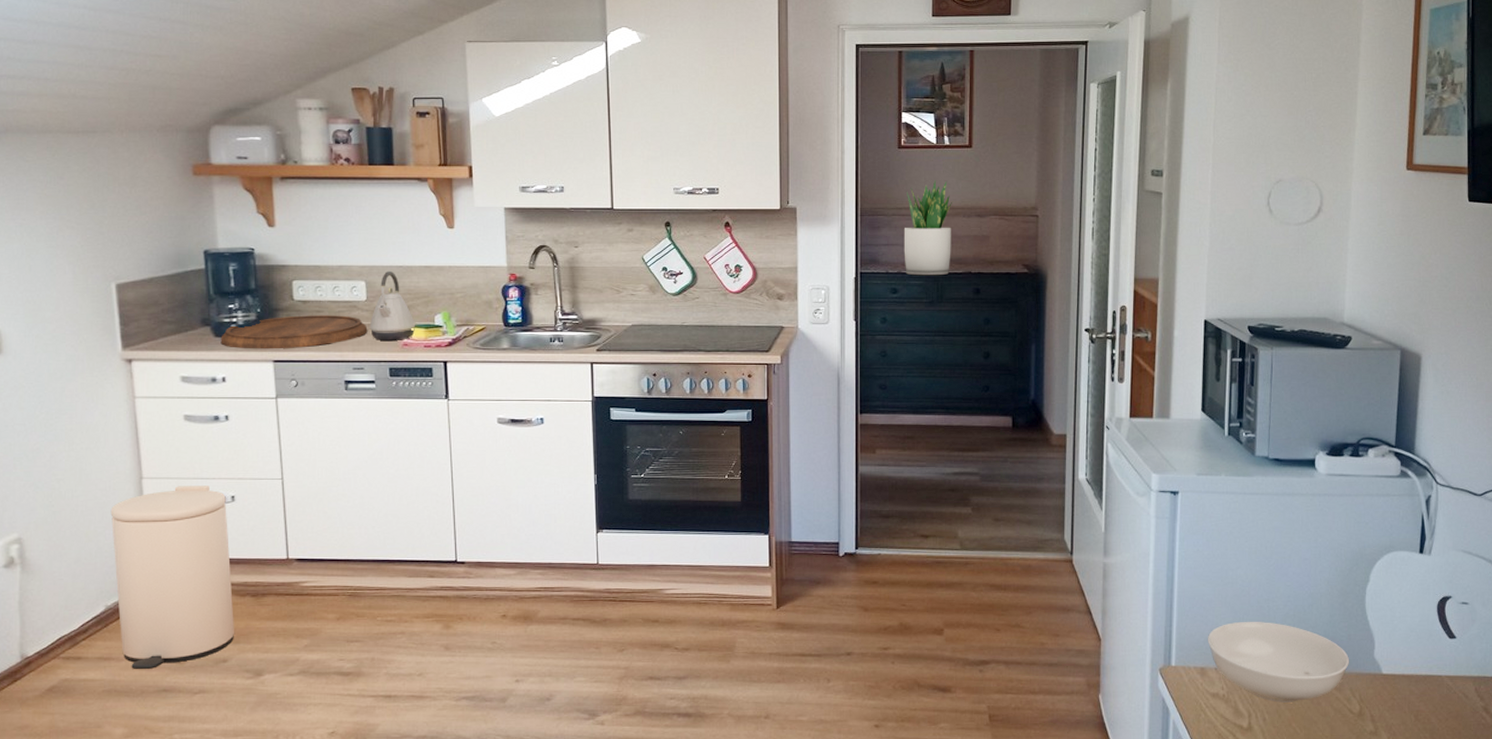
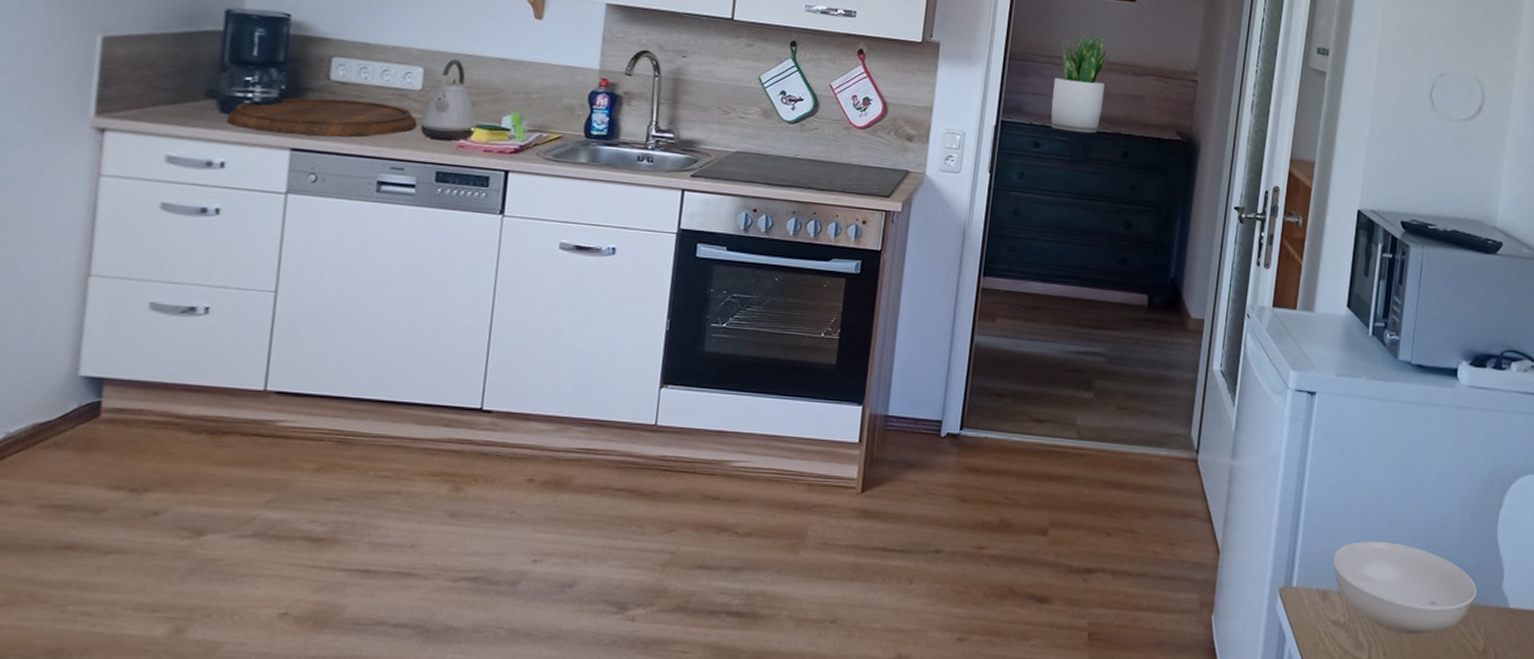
pedal bin: present [110,485,235,670] -> none [17,289,198,519]

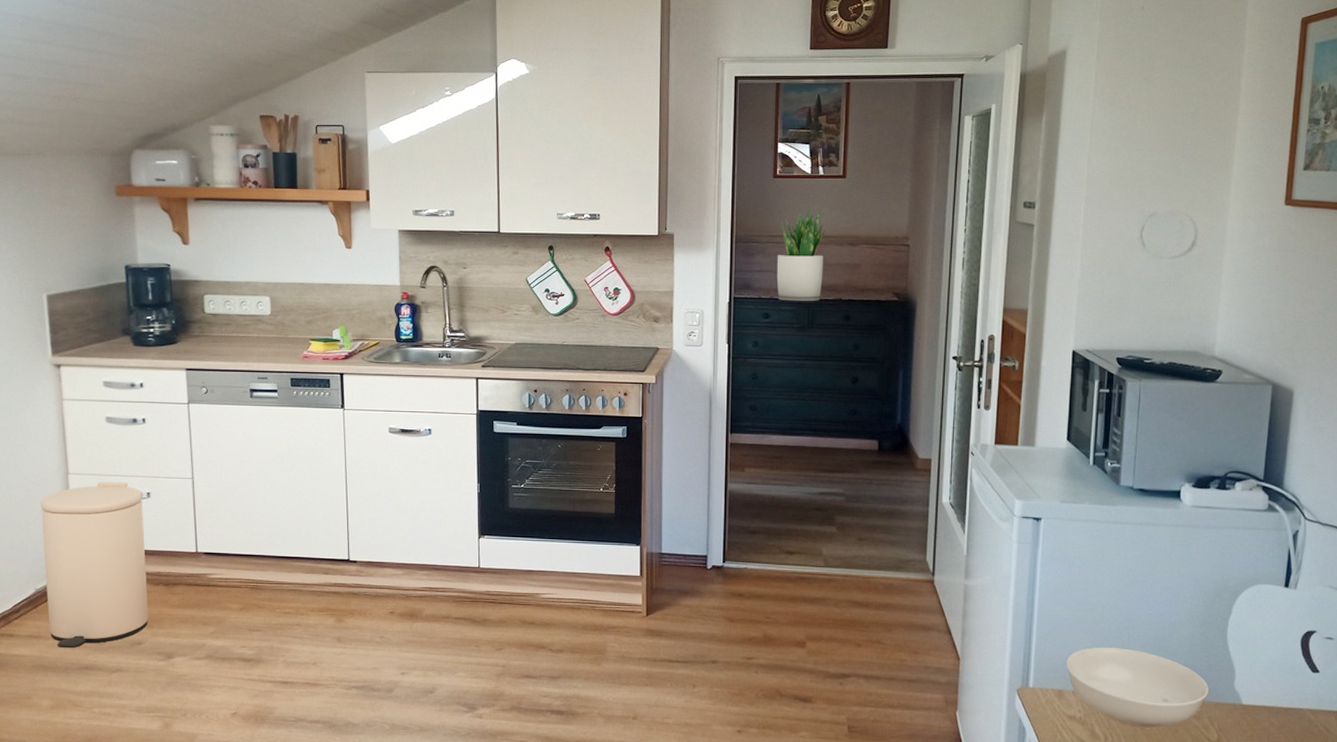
pedal bin: none [17,289,198,519] -> present [40,482,149,649]
cutting board: present [227,97,417,137] -> none [139,327,272,359]
kettle: present [419,58,478,141] -> none [273,287,316,353]

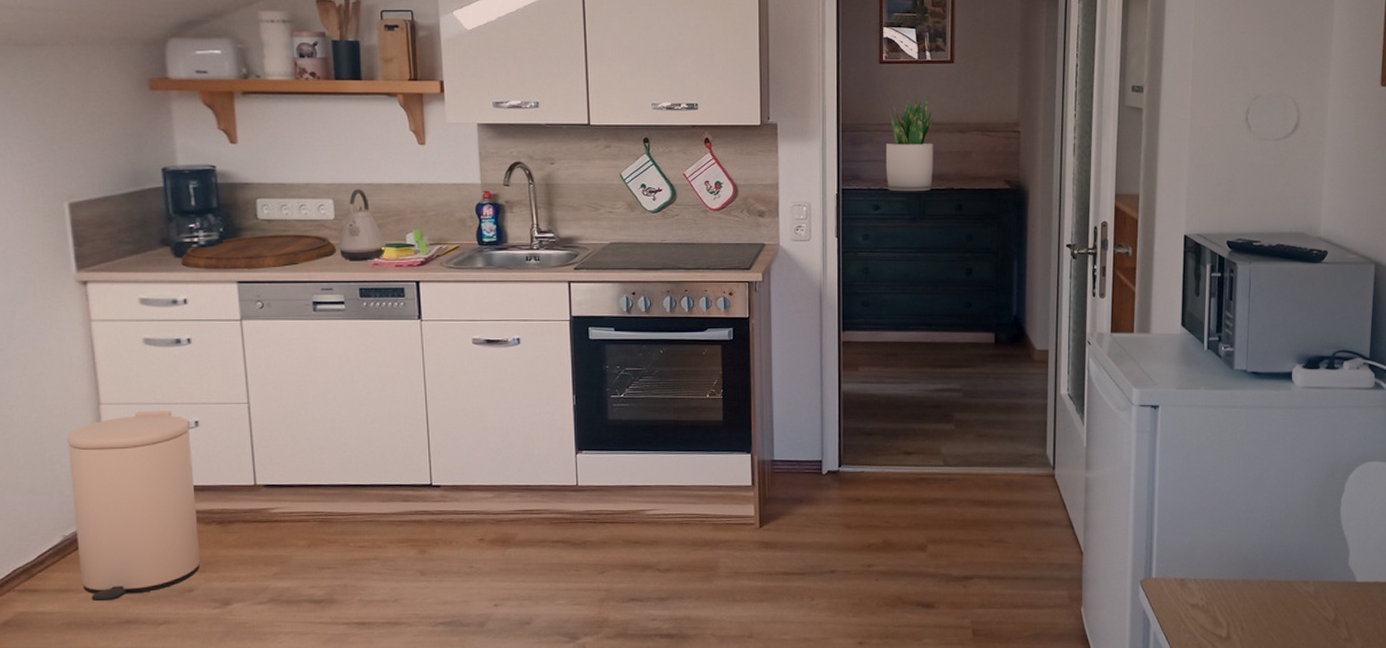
cutting board: none [139,327,272,359] -> present [181,234,336,270]
kettle: none [273,287,316,353] -> present [338,188,387,260]
bowl: present [1065,647,1210,728] -> none [1187,532,1326,612]

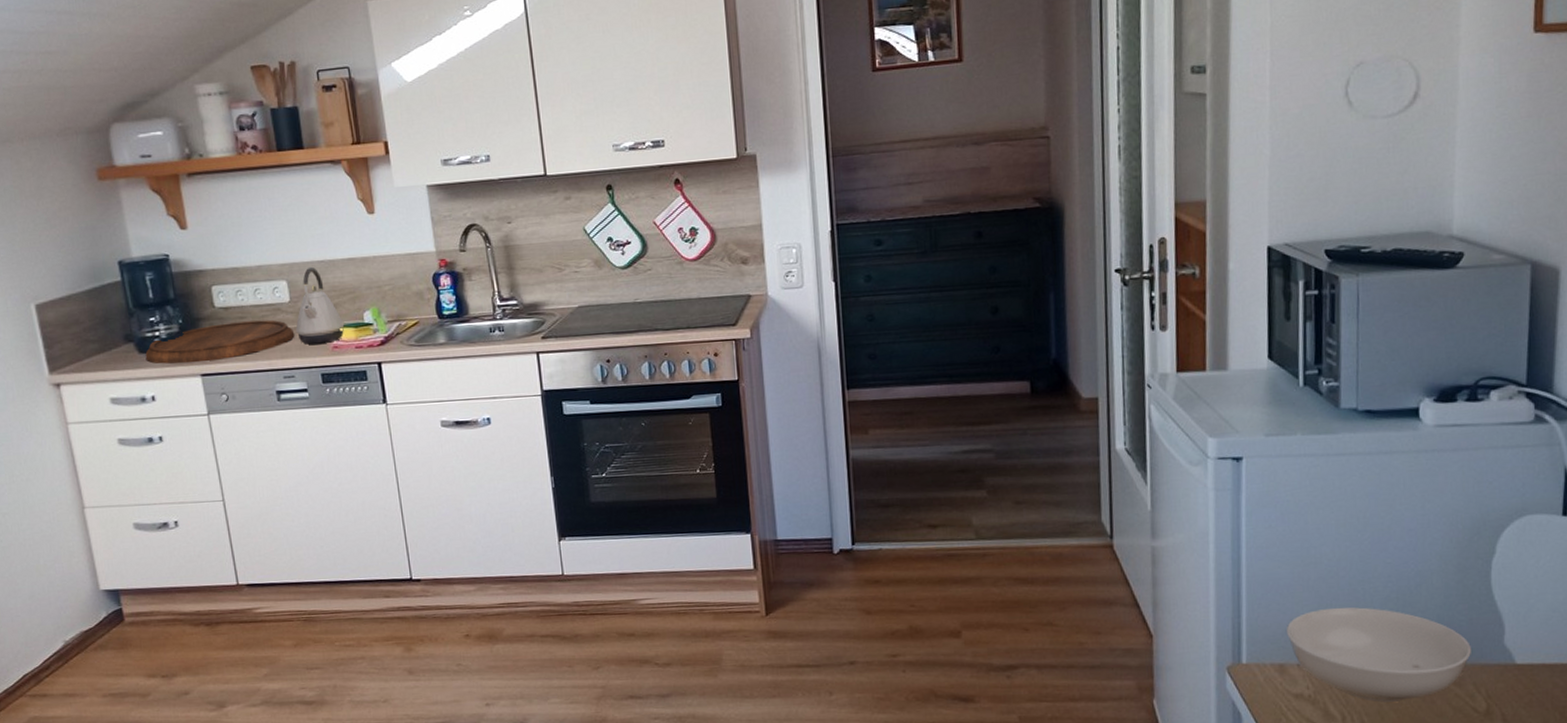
pedal bin: present [67,411,201,602] -> none [57,512,194,706]
planter: present [885,96,935,192] -> none [885,105,945,223]
bowl: none [1187,532,1326,612] -> present [1286,607,1472,703]

